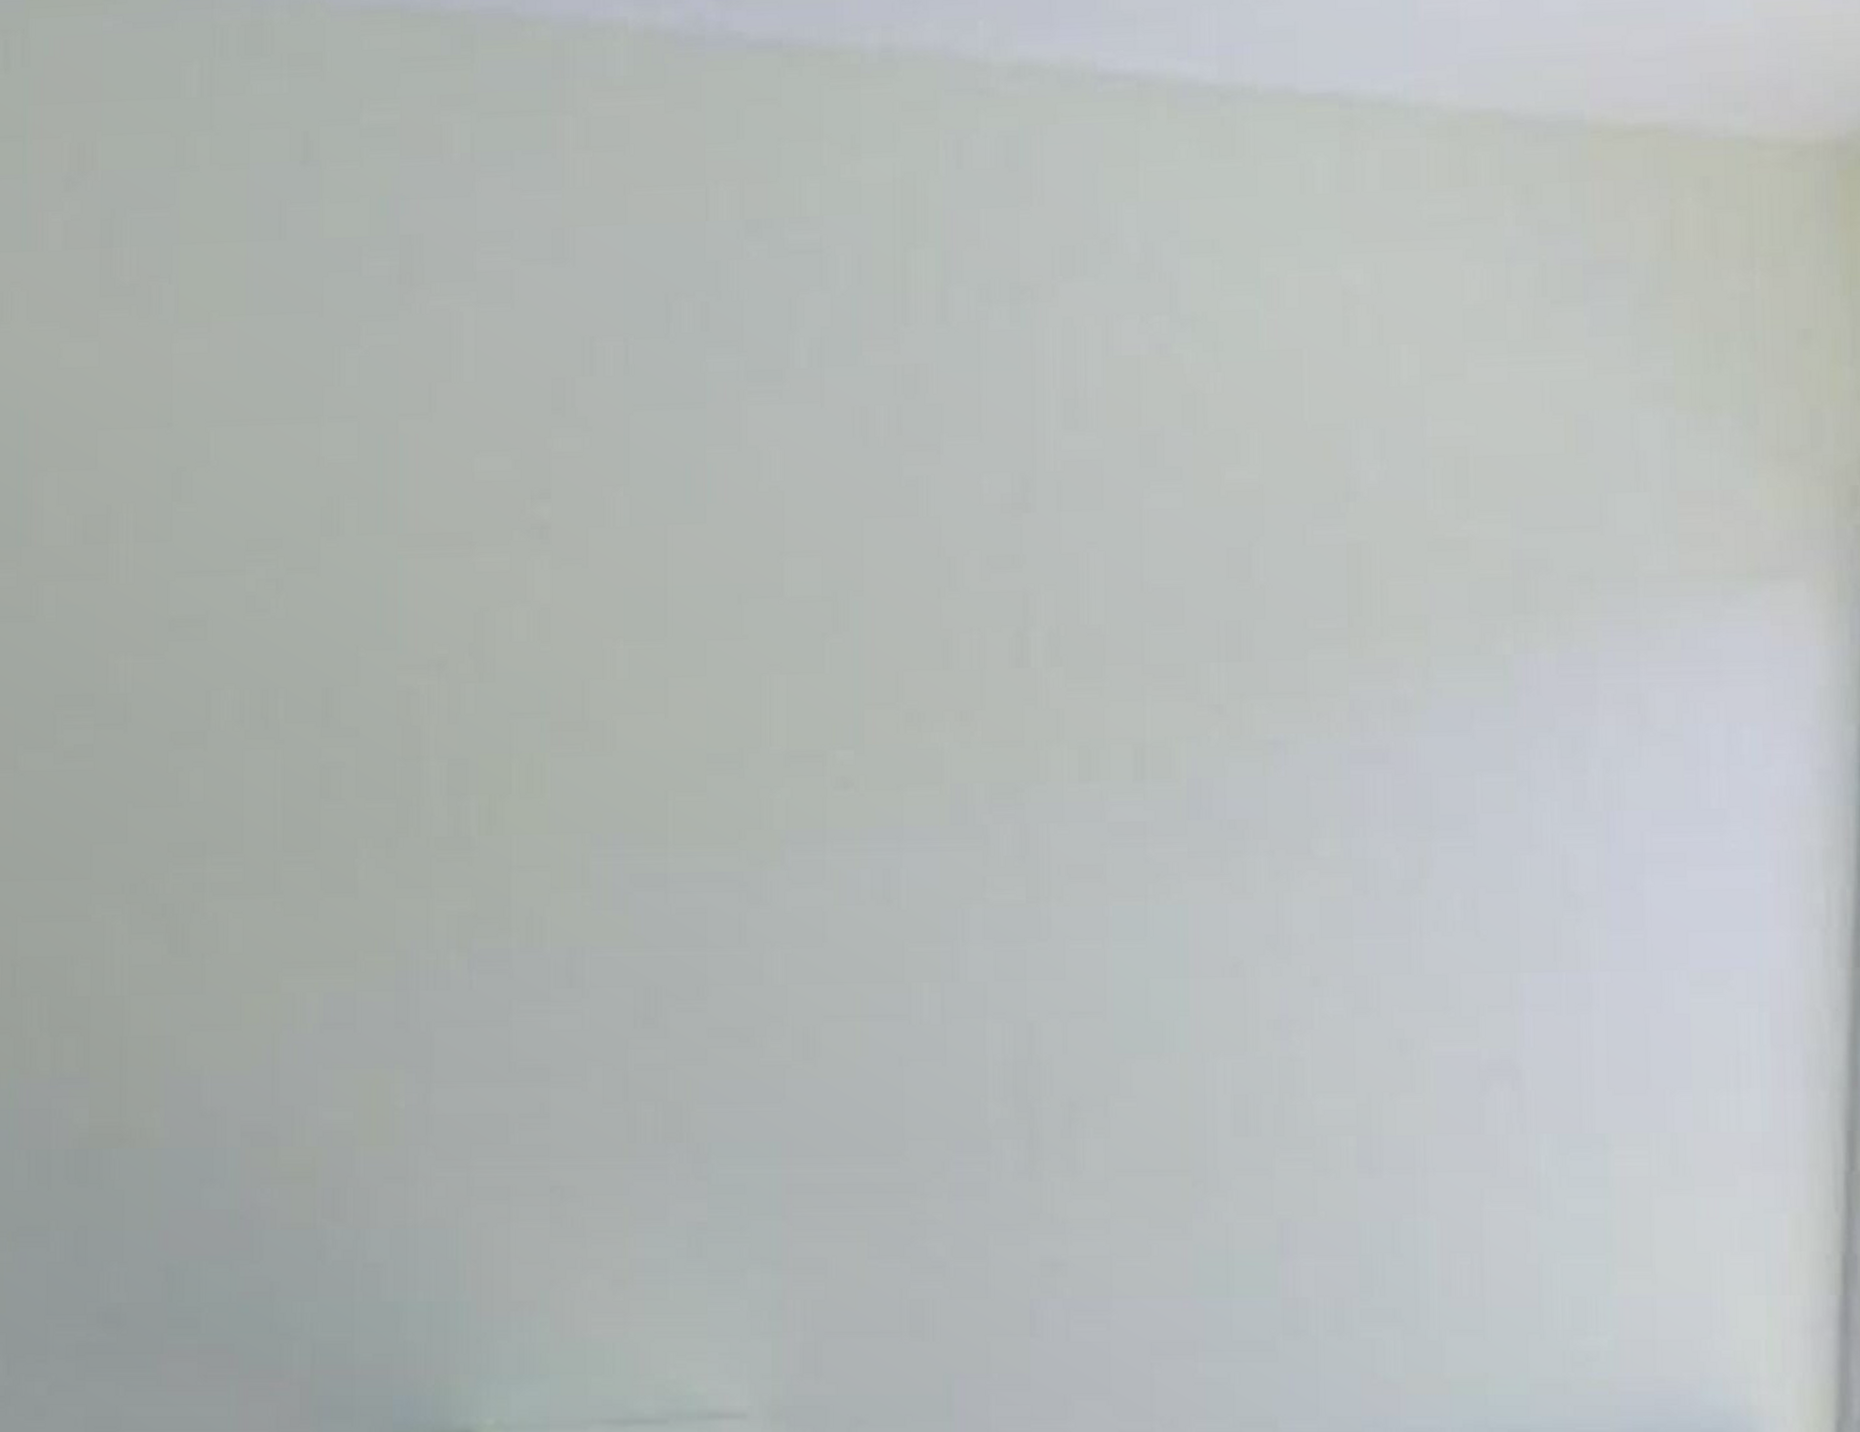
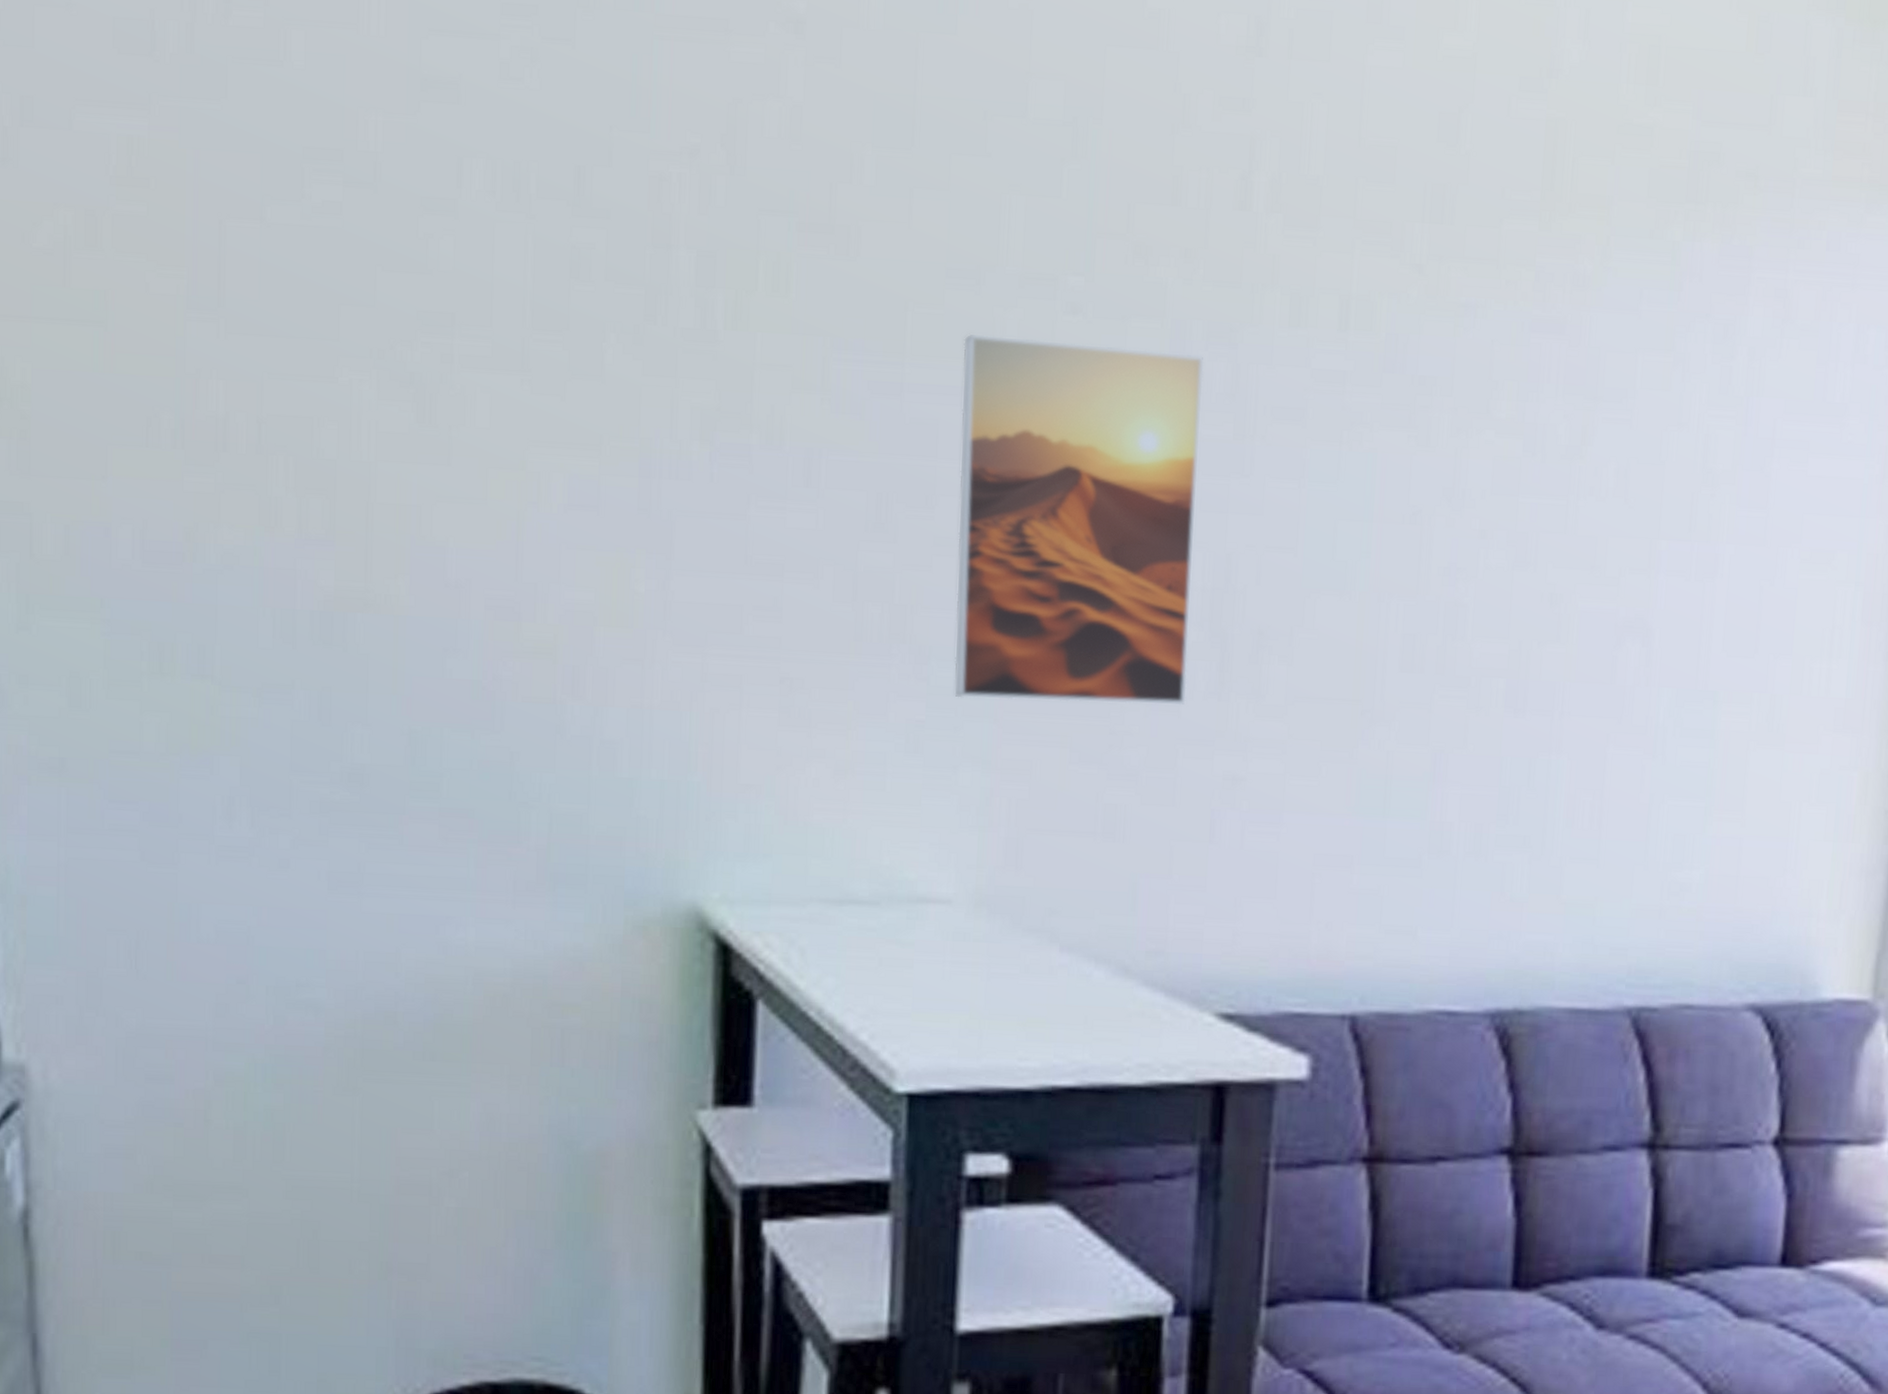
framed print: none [729,816,993,1196] -> present [953,333,1204,706]

